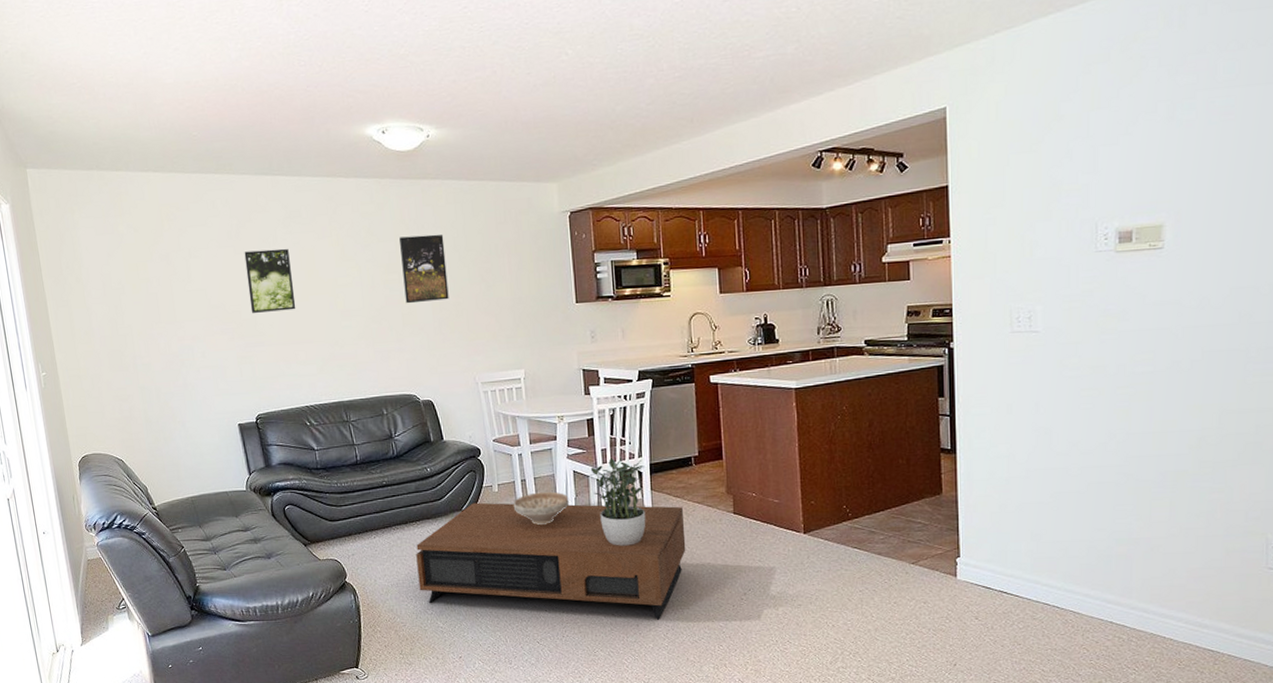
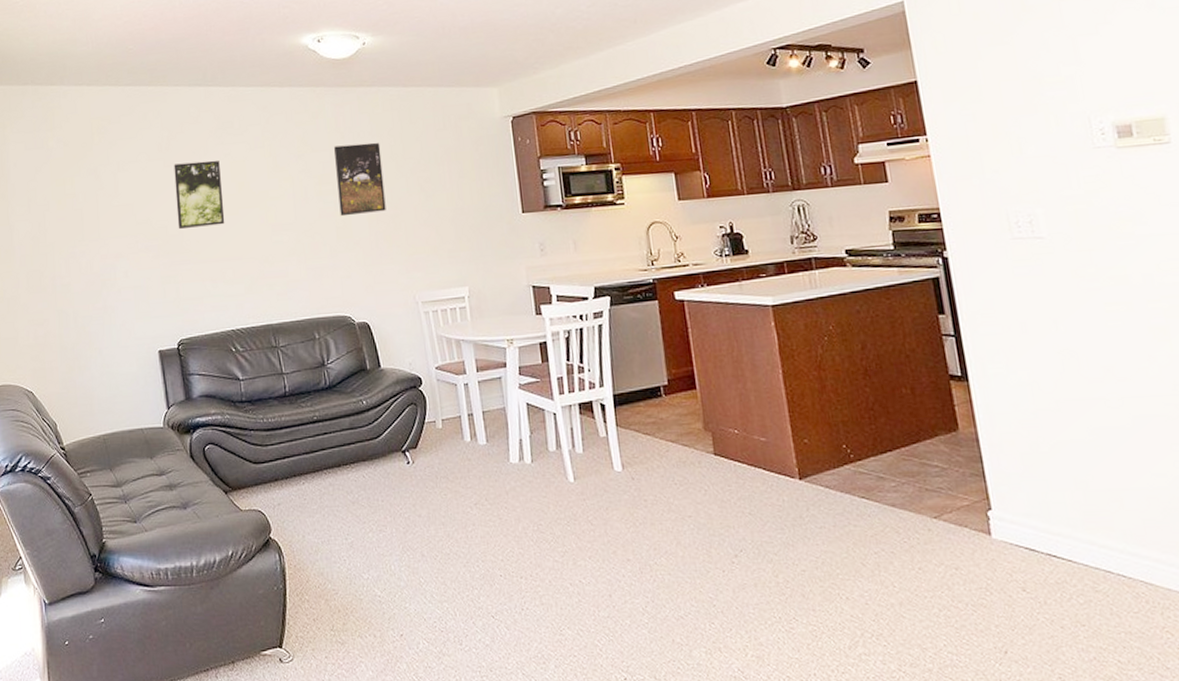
coffee table: present [416,502,686,620] -> none [350,441,662,589]
decorative bowl: present [513,491,569,525] -> none [459,428,523,468]
potted plant: present [588,458,646,546] -> none [544,388,613,495]

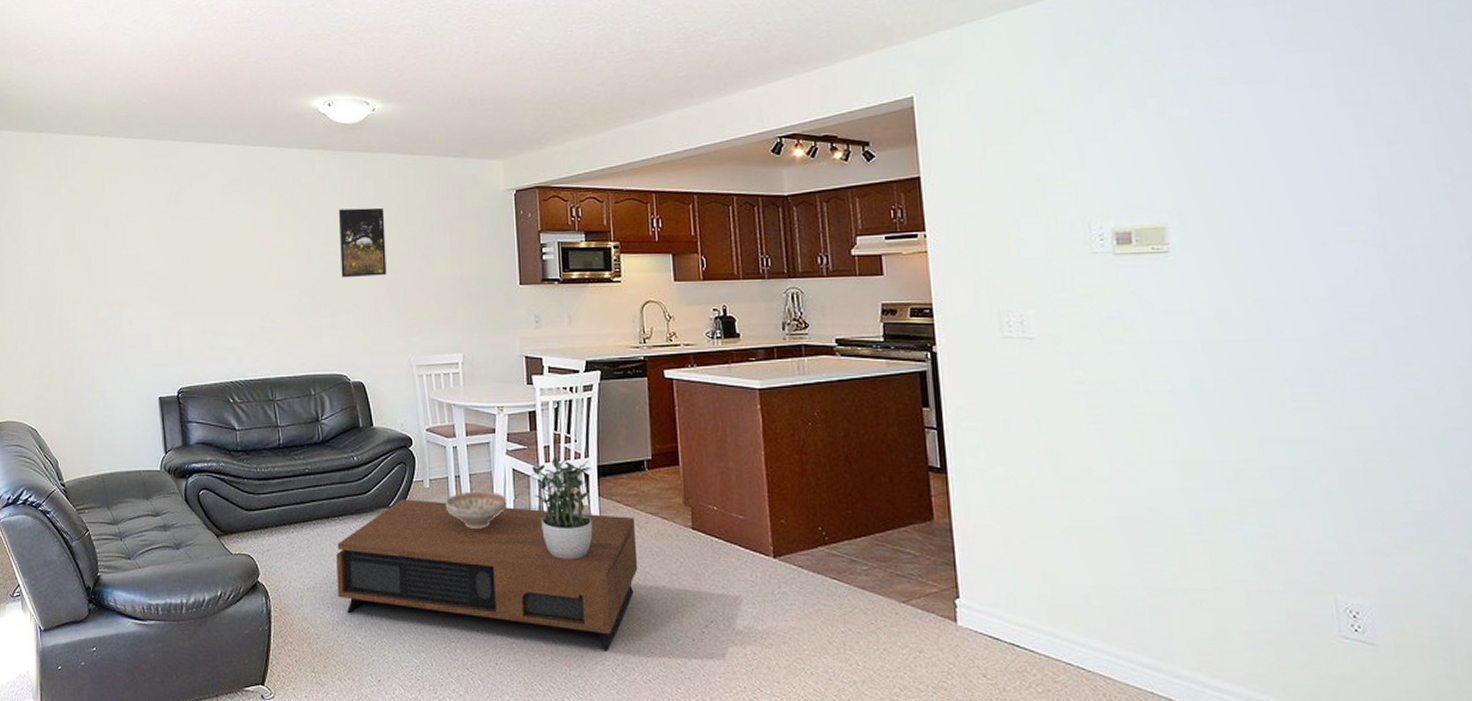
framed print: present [174,160,225,230] -> none [181,216,229,282]
coffee table: none [350,441,662,589] -> present [336,499,638,651]
decorative bowl: none [459,428,523,468] -> present [445,491,507,529]
potted plant: none [544,388,613,495] -> present [529,457,593,560]

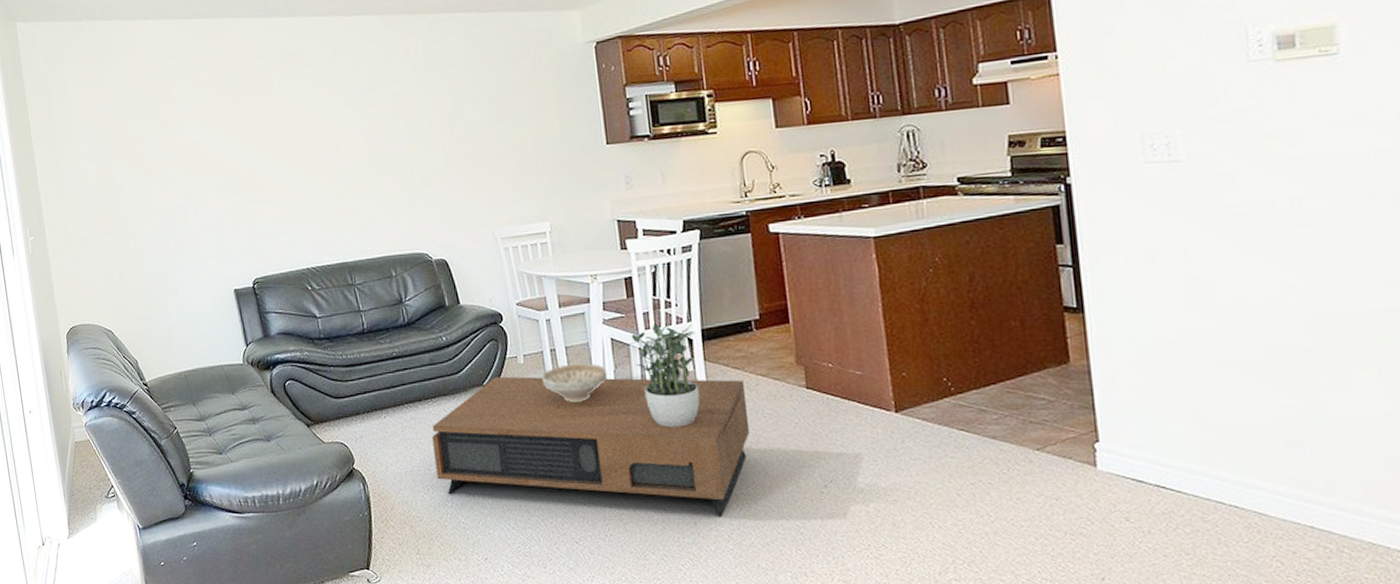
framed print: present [339,207,387,278] -> none [406,73,462,152]

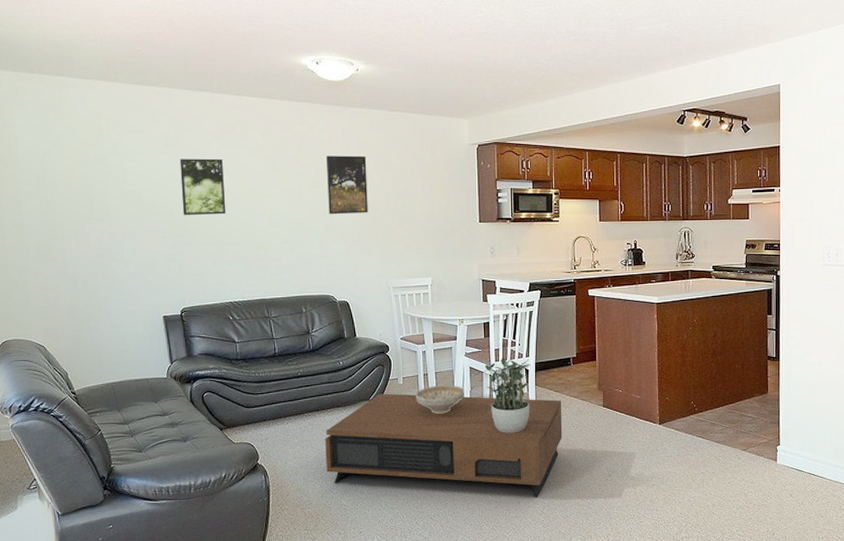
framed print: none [238,95,295,168] -> present [179,158,226,216]
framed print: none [406,73,462,152] -> present [326,155,368,215]

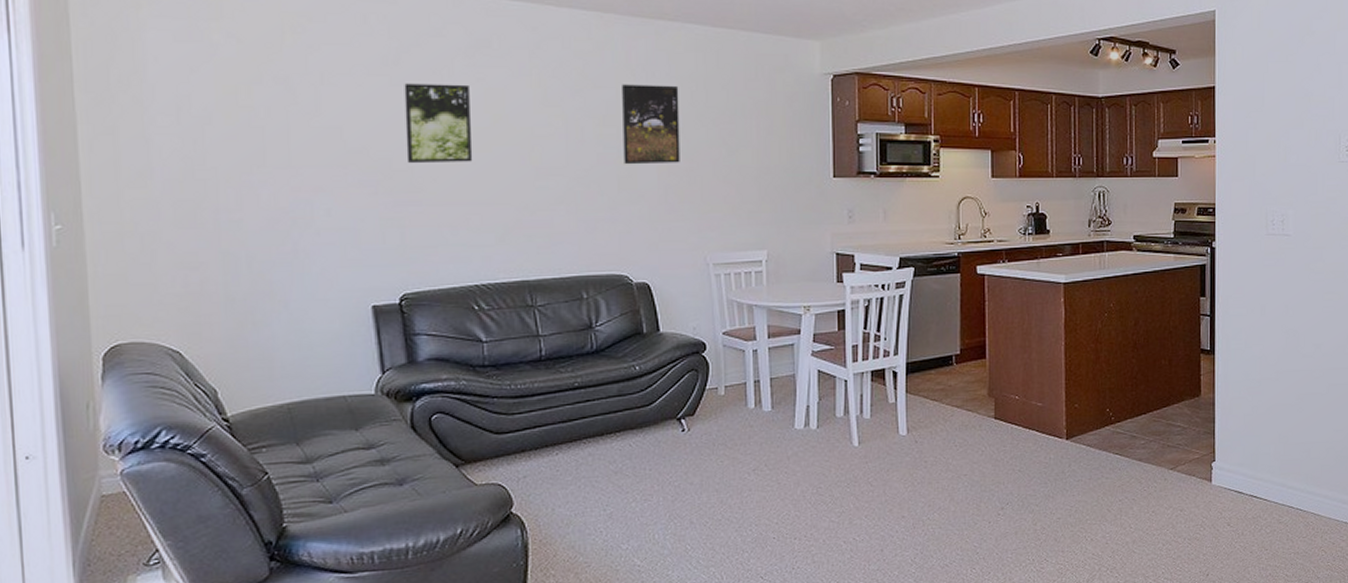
coffee table: present [325,393,563,498] -> none [612,408,941,543]
decorative bowl: present [415,385,465,414] -> none [742,394,811,434]
potted plant: present [482,357,531,433] -> none [835,356,900,458]

